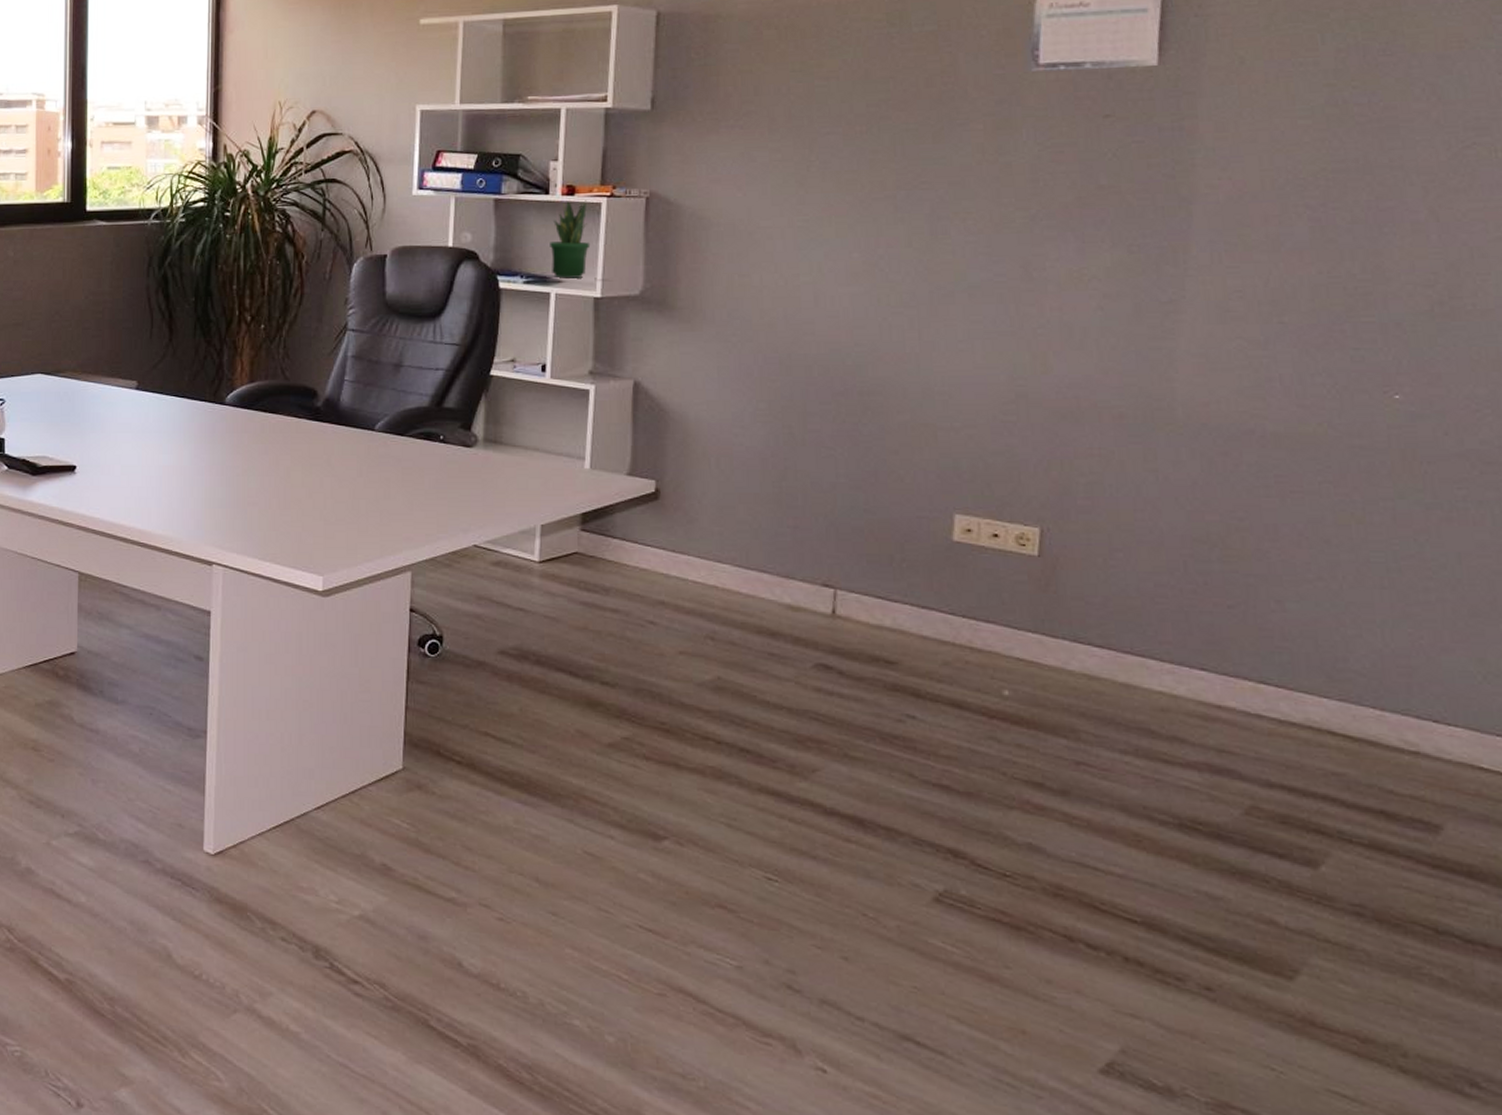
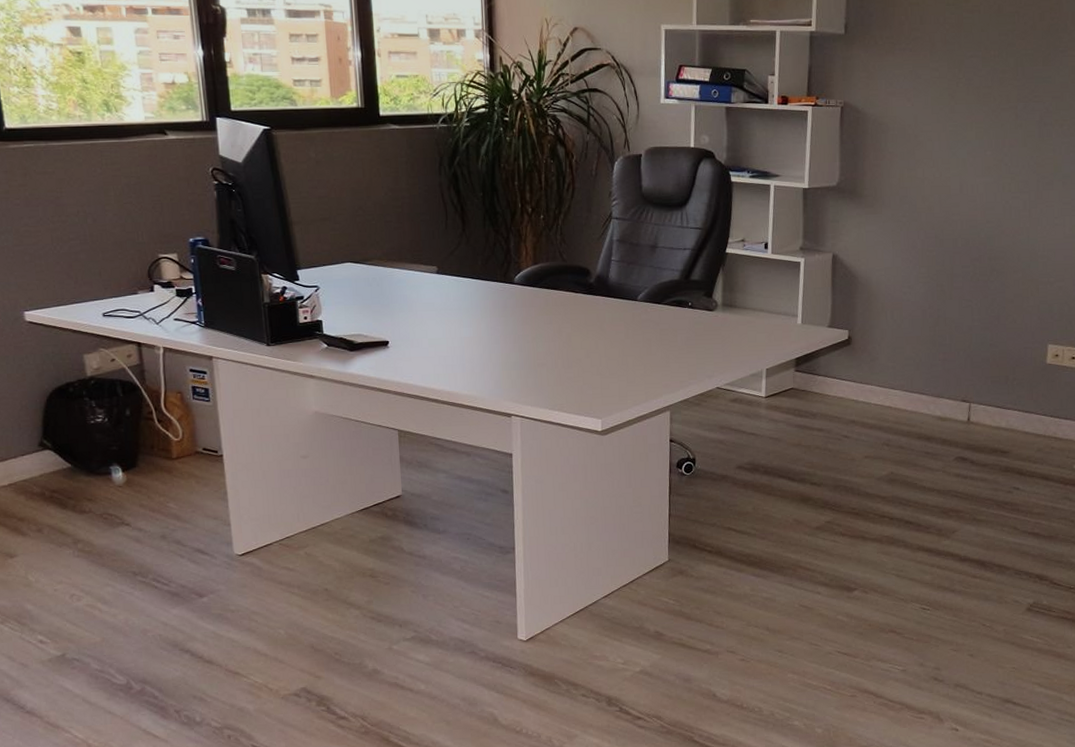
planter: present [550,200,591,278] -> none [769,109,800,173]

